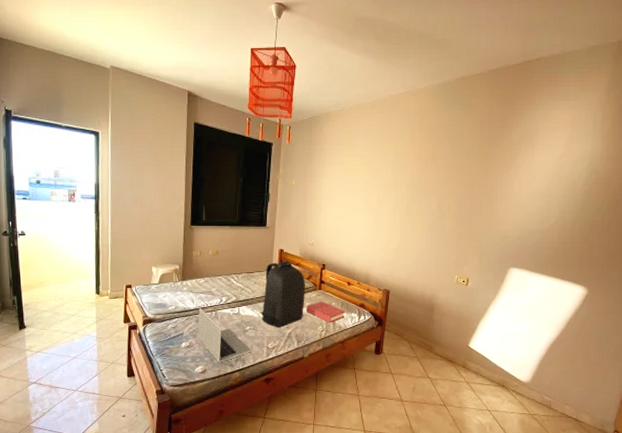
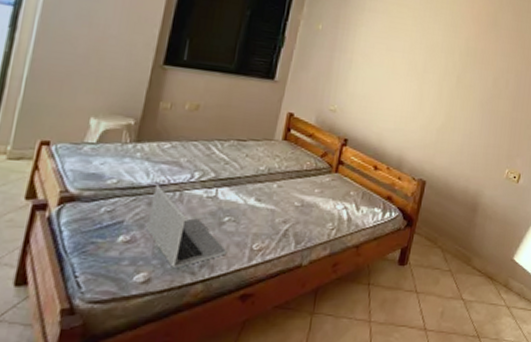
backpack: present [259,260,305,327] -> none [246,128,318,221]
hardback book: present [306,301,345,324] -> none [314,188,367,220]

